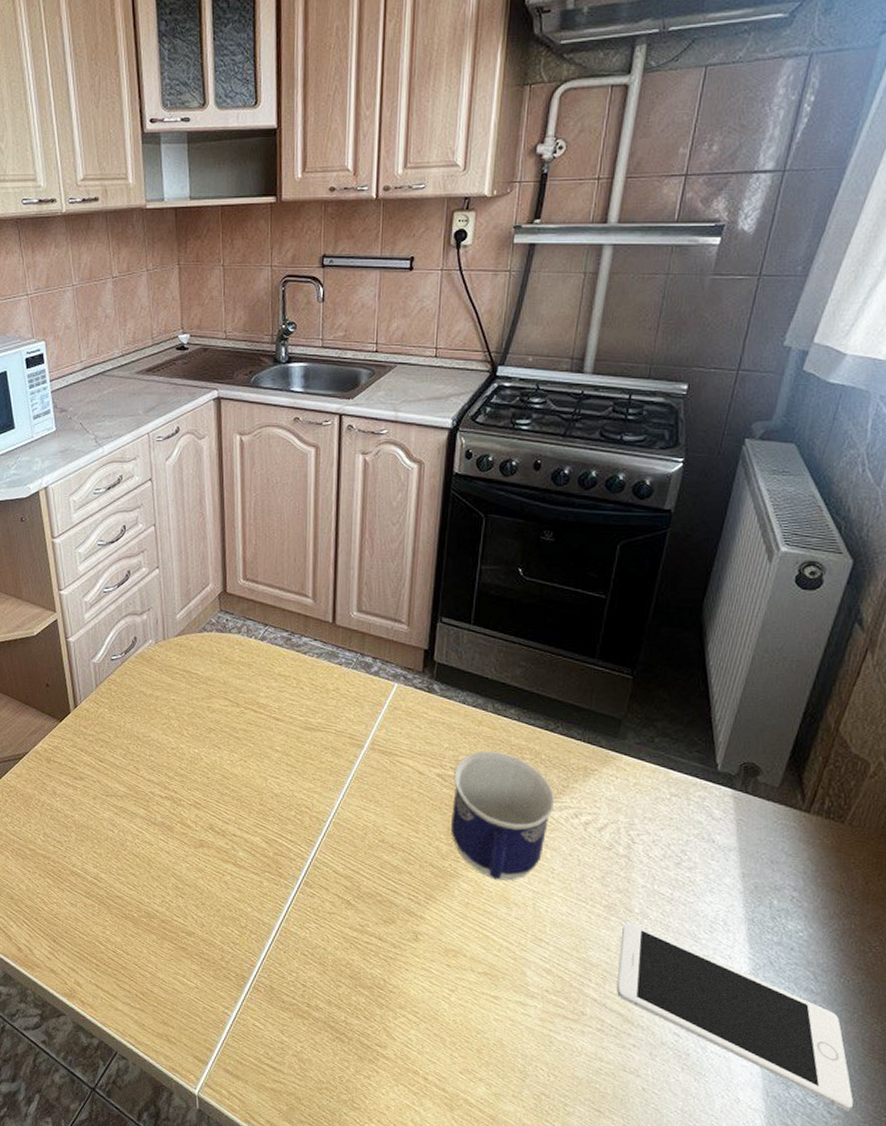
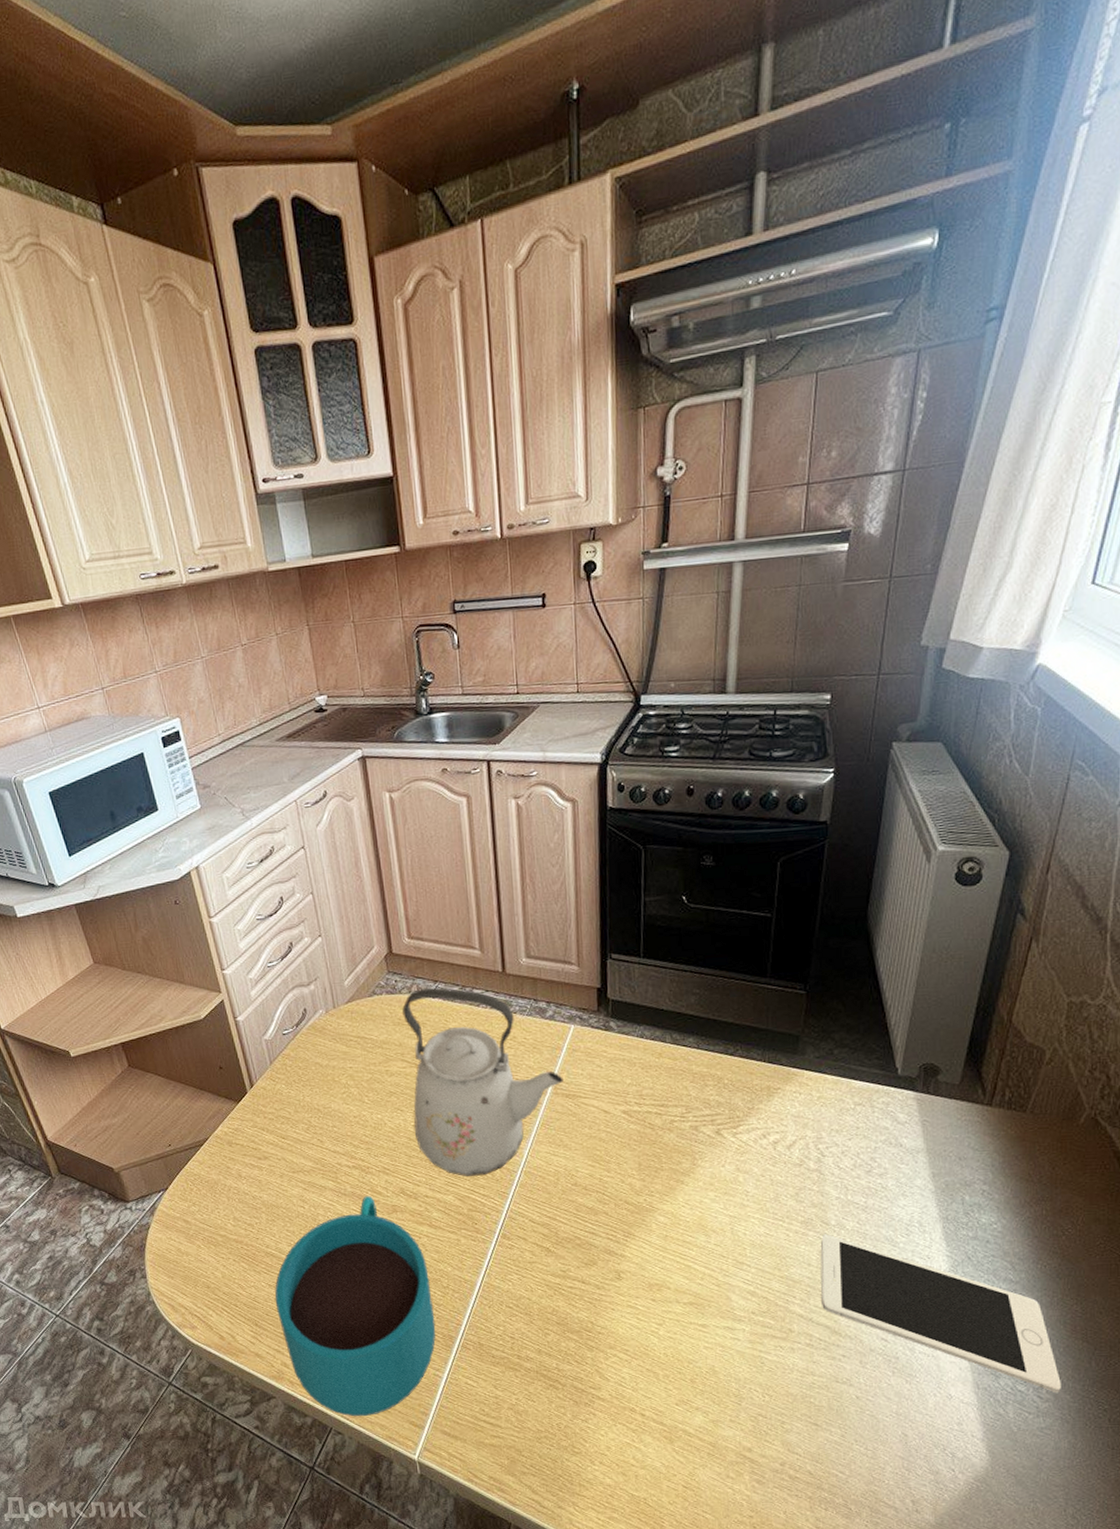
cup: none [75,828,230,1045] -> present [275,1196,436,1417]
kettle: none [230,630,381,822] -> present [402,987,563,1176]
cup: present [451,750,555,881] -> none [639,1081,742,1209]

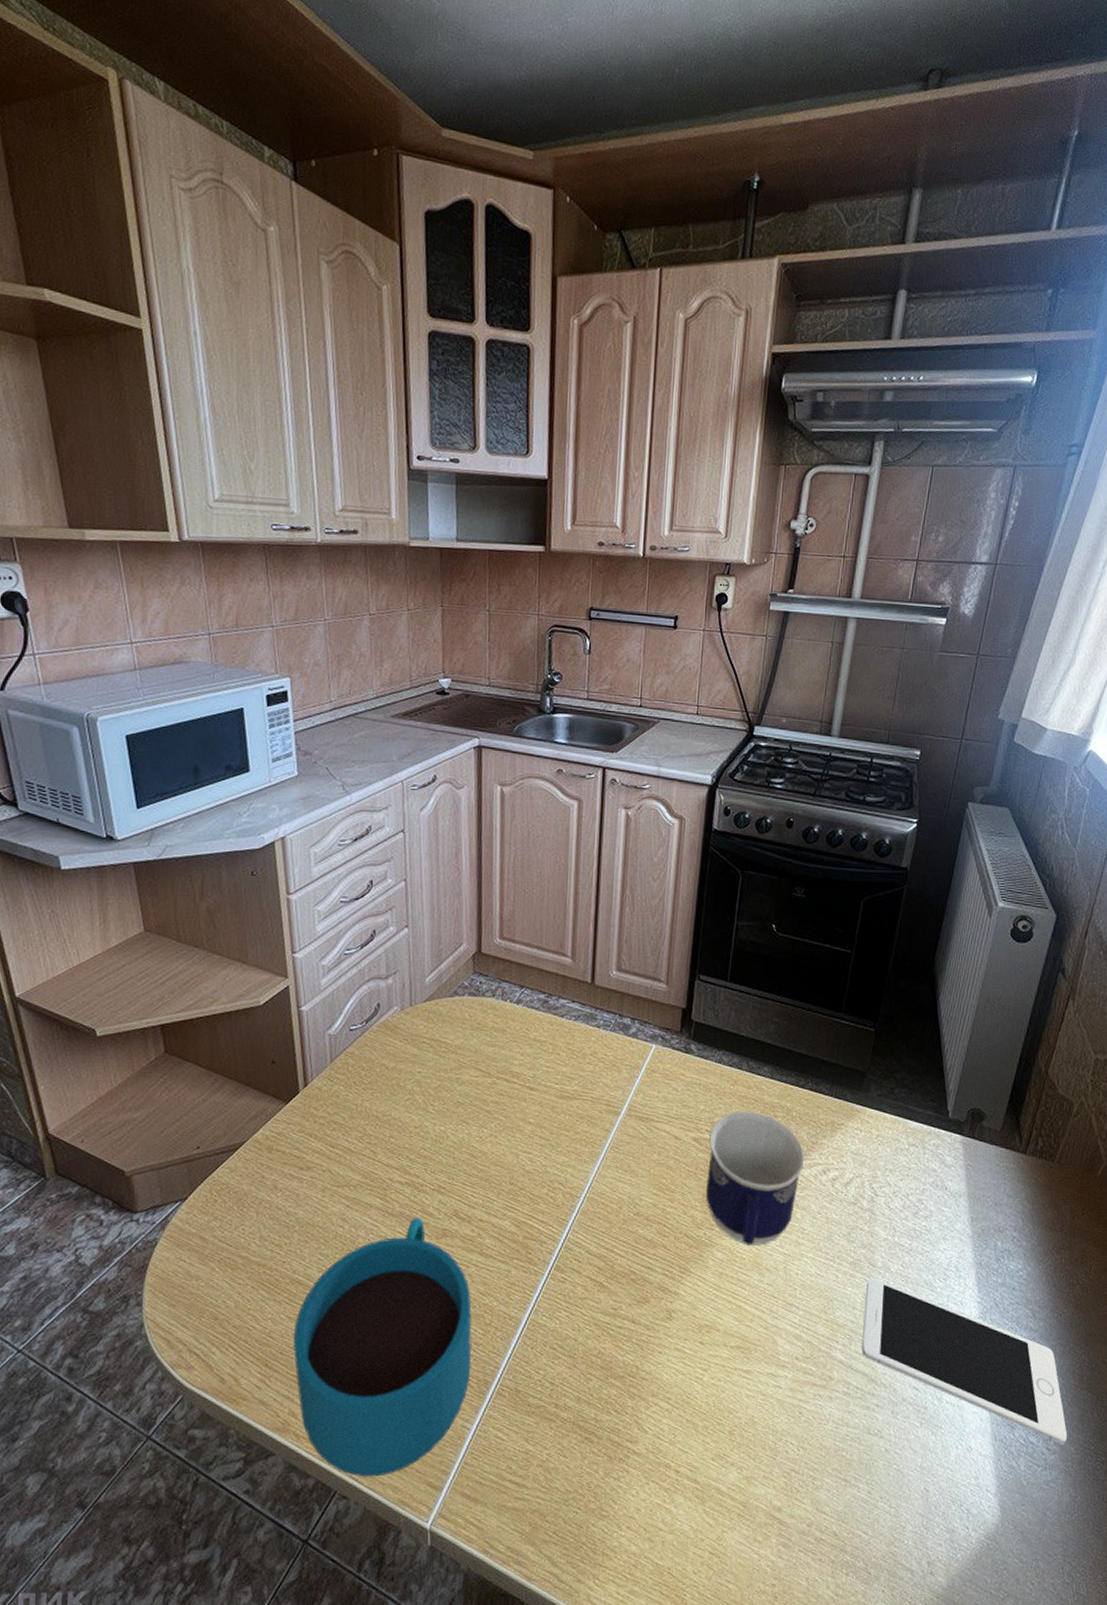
kettle: present [402,987,563,1176] -> none [478,992,639,1200]
cup: none [639,1081,742,1209] -> present [706,1110,805,1246]

